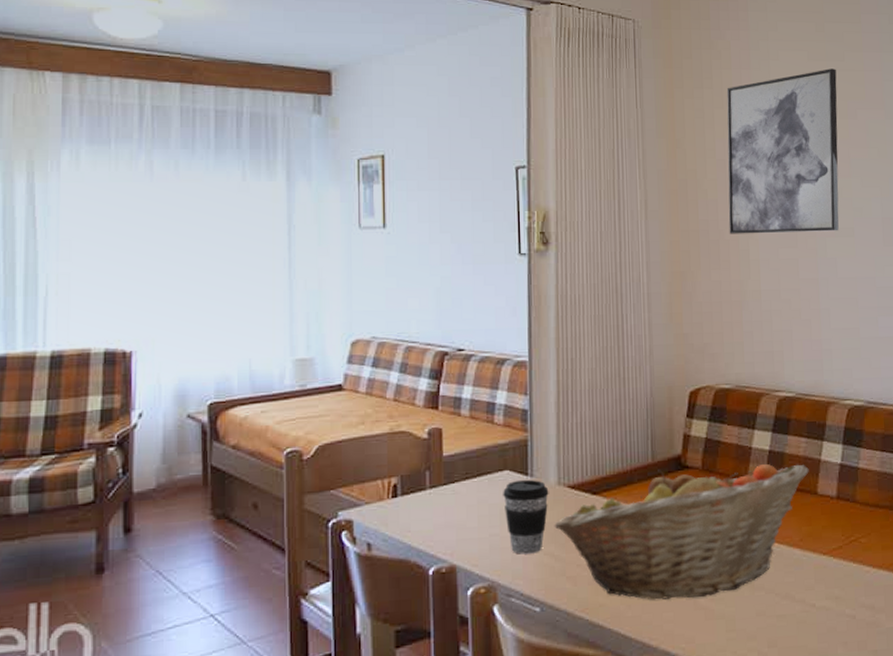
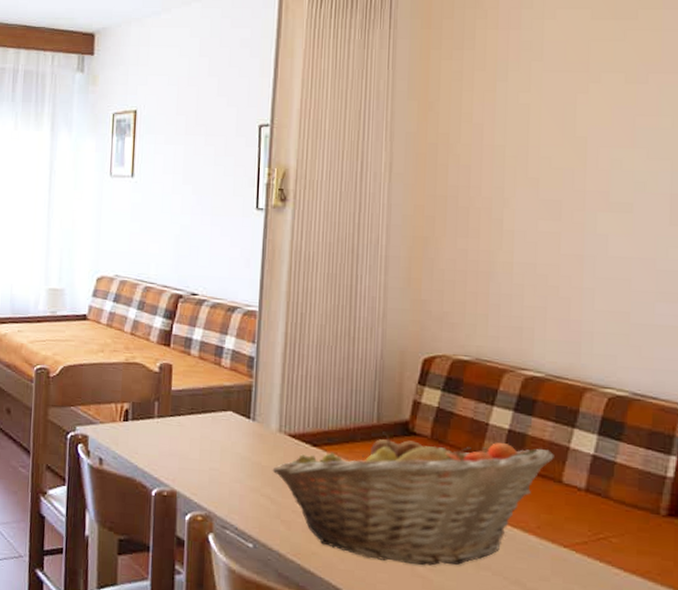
coffee cup: present [503,479,549,554] -> none [225,421,270,493]
wall art: present [726,69,839,234] -> none [481,28,626,206]

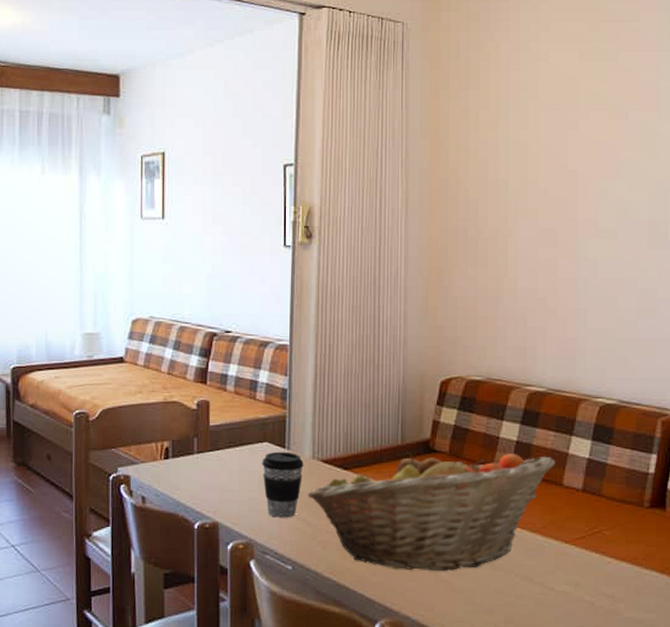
coffee cup: none [225,421,270,493] -> present [262,451,304,518]

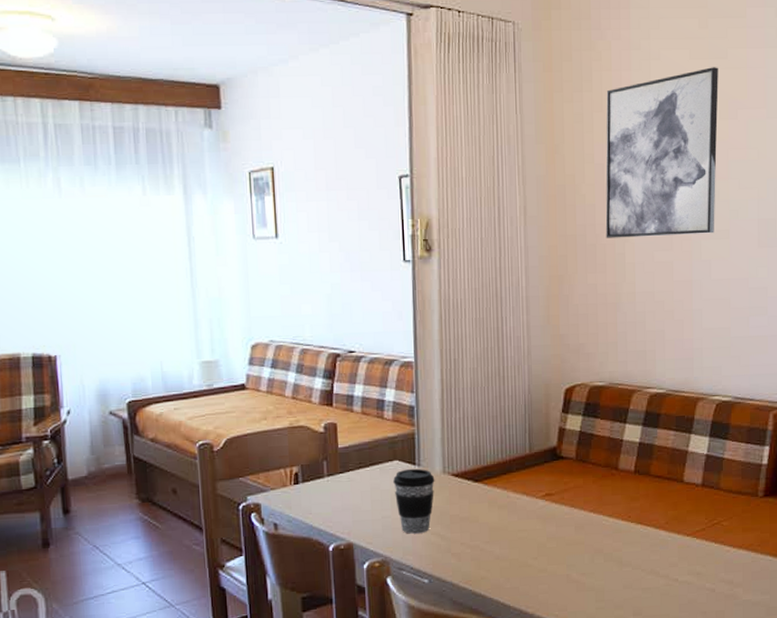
fruit basket: present [307,451,556,571] -> none [440,455,676,574]
wall art: none [488,69,609,233] -> present [605,67,719,238]

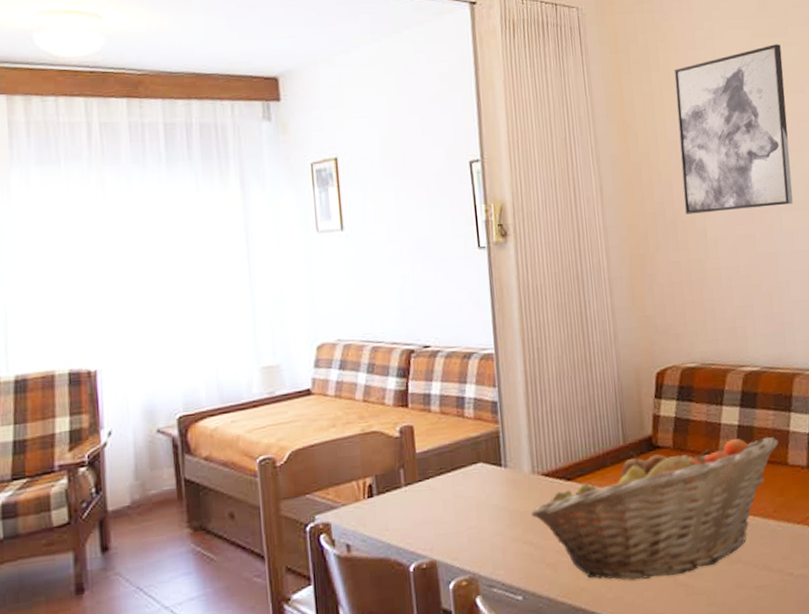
coffee cup: present [393,468,435,534] -> none [478,470,524,545]
fruit basket: none [440,455,676,574] -> present [531,437,779,581]

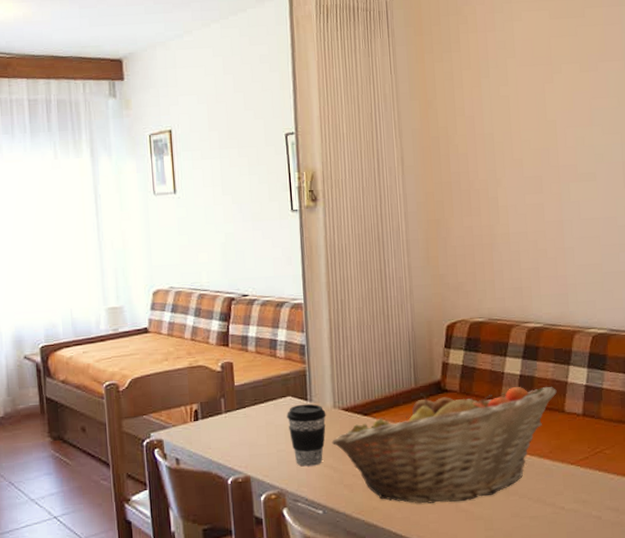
coffee cup: none [478,470,524,545] -> present [287,403,326,467]
wall art: present [673,44,793,215] -> none [473,25,582,184]

